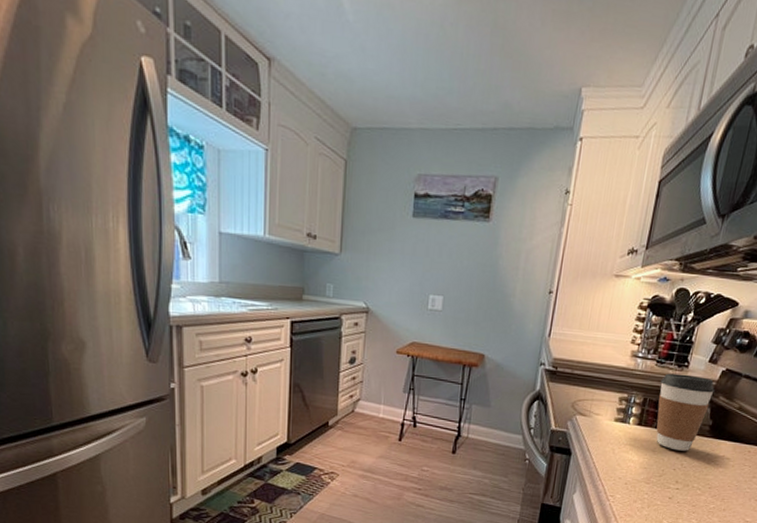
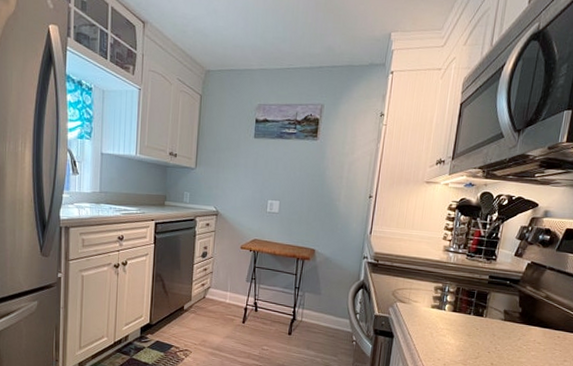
coffee cup: present [656,373,715,451] -> none [470,265,522,336]

